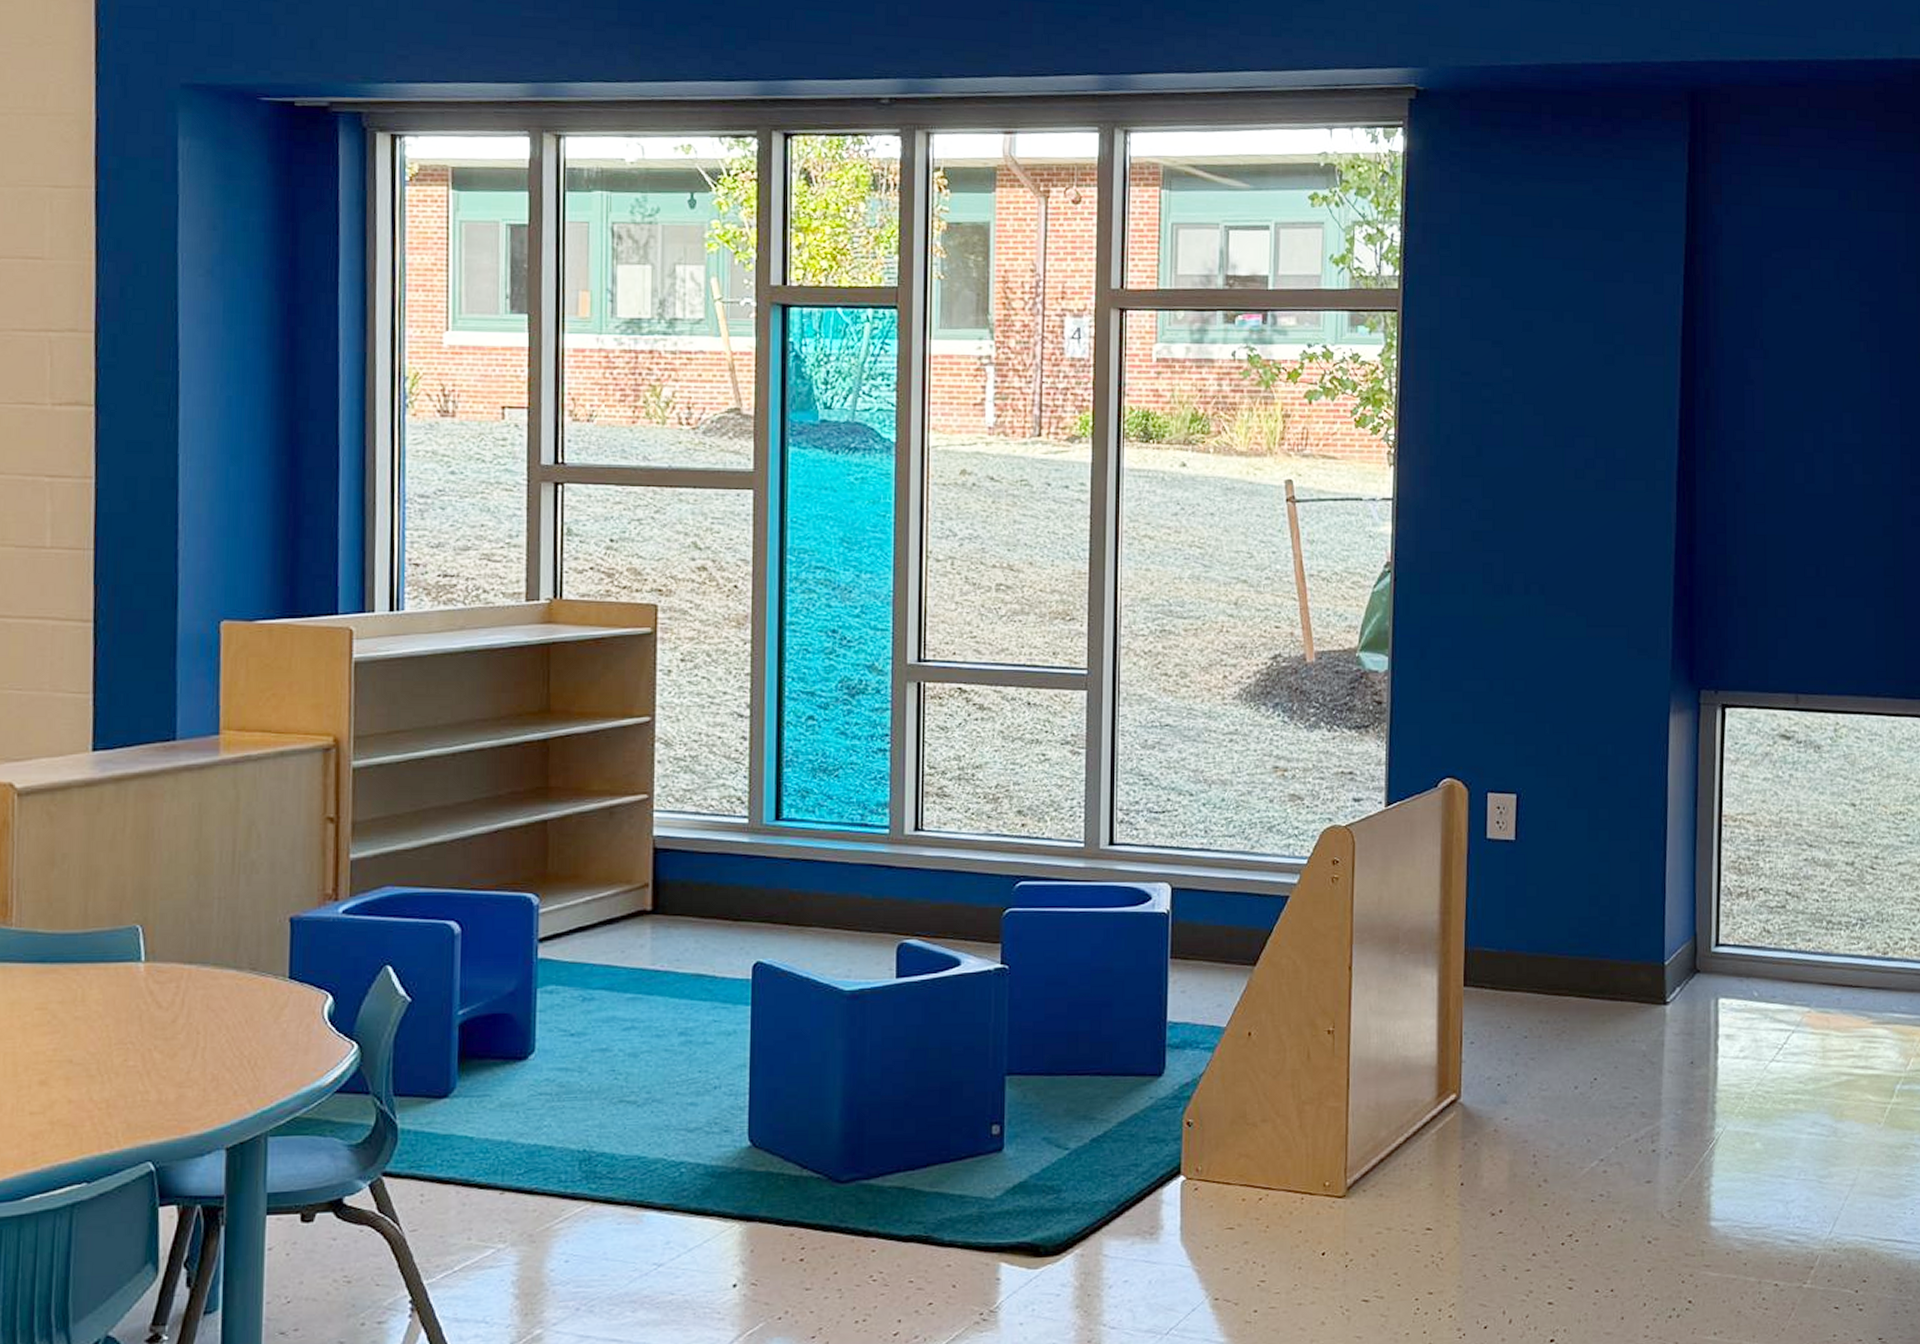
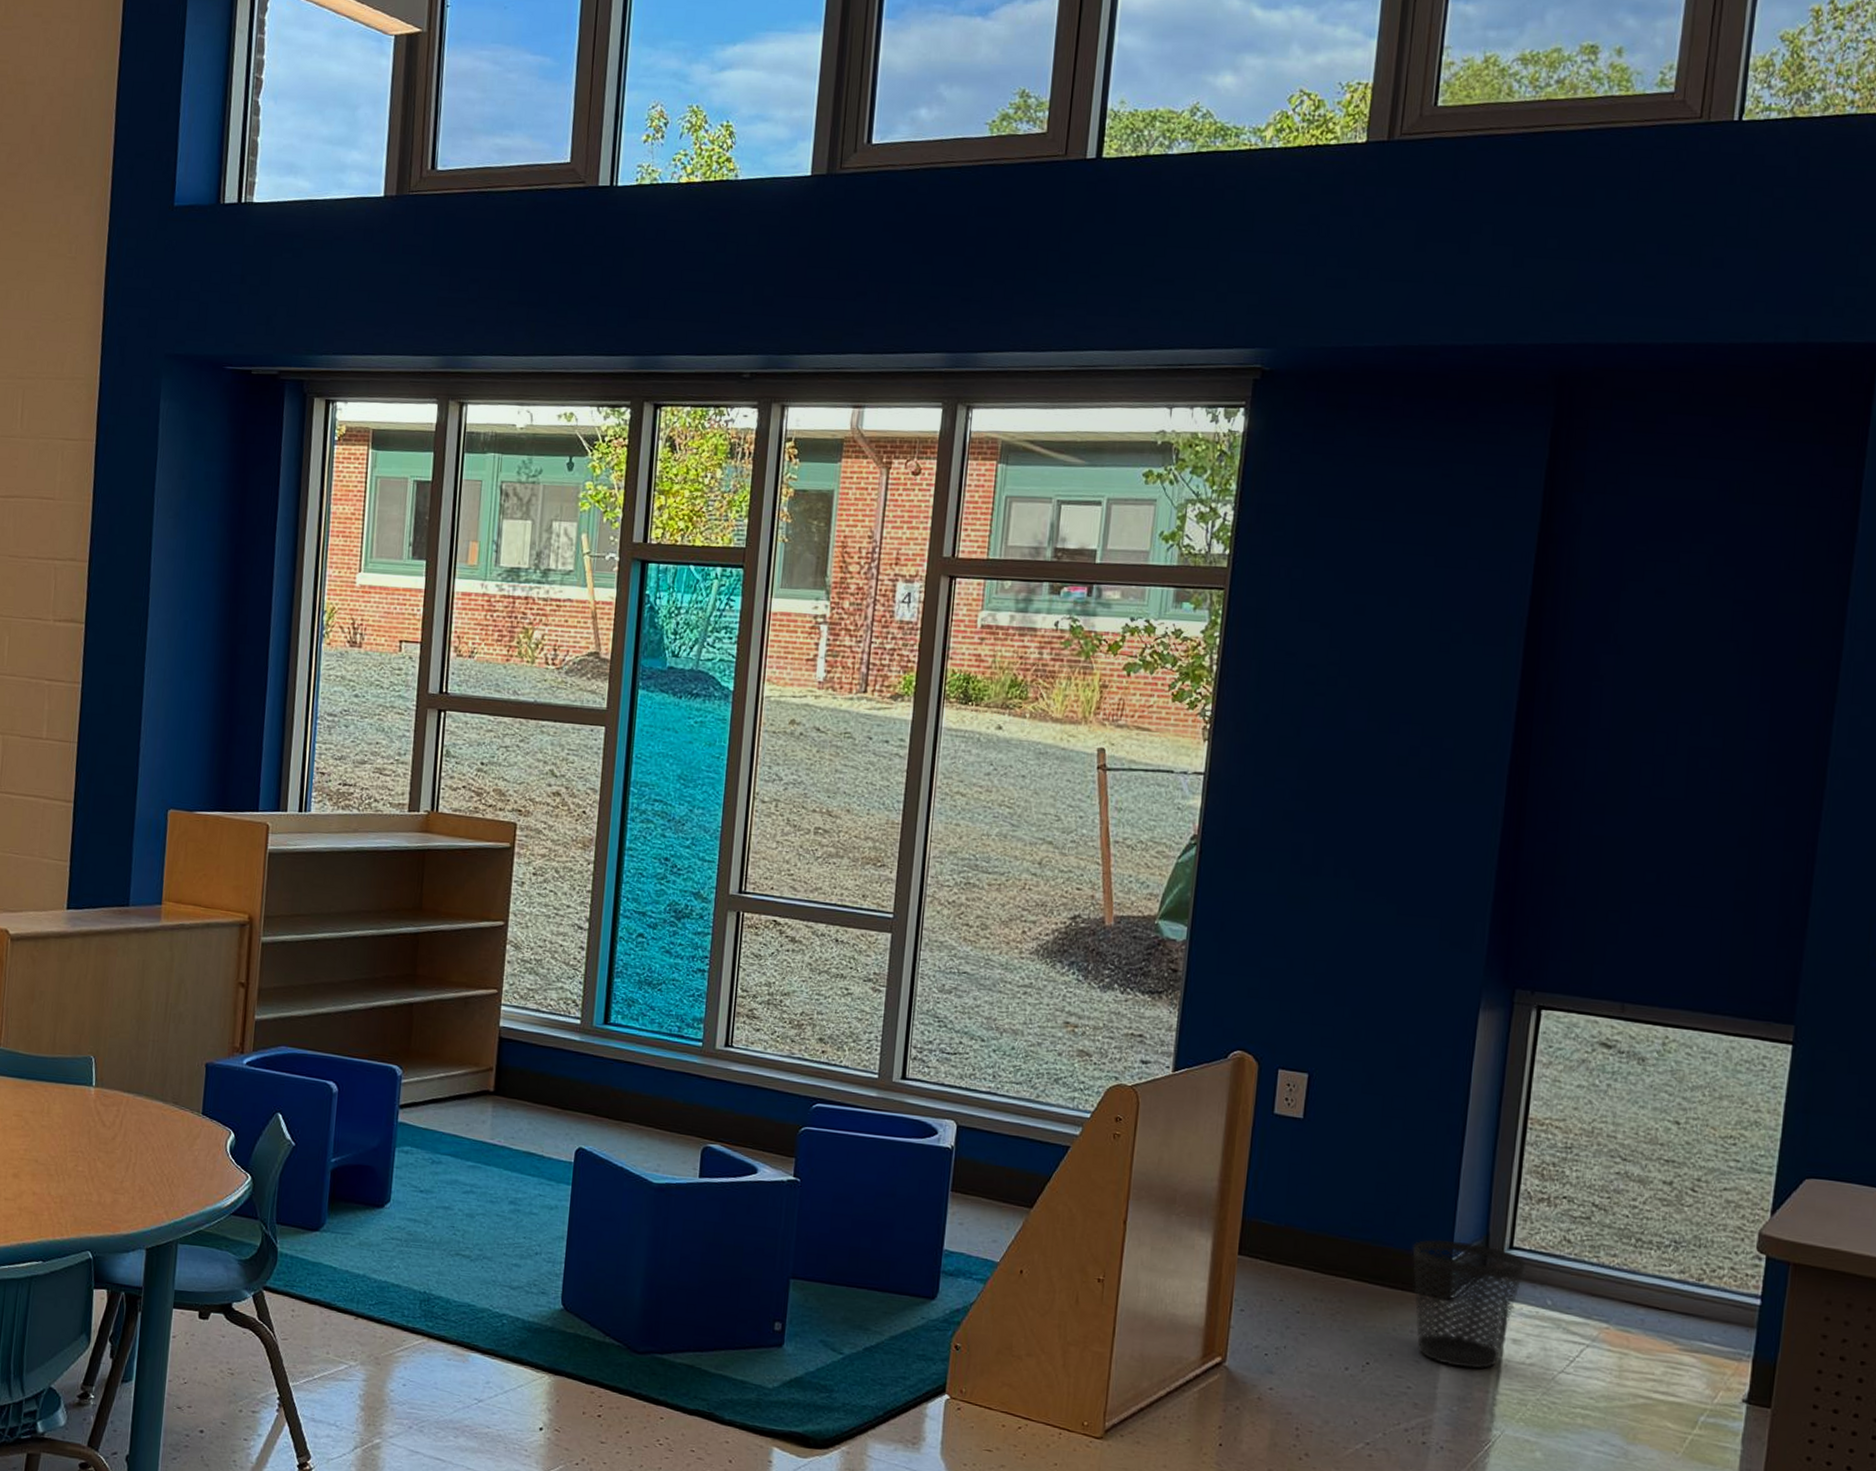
wastebasket: none [1628,944,1732,1070] -> present [1412,1239,1526,1369]

